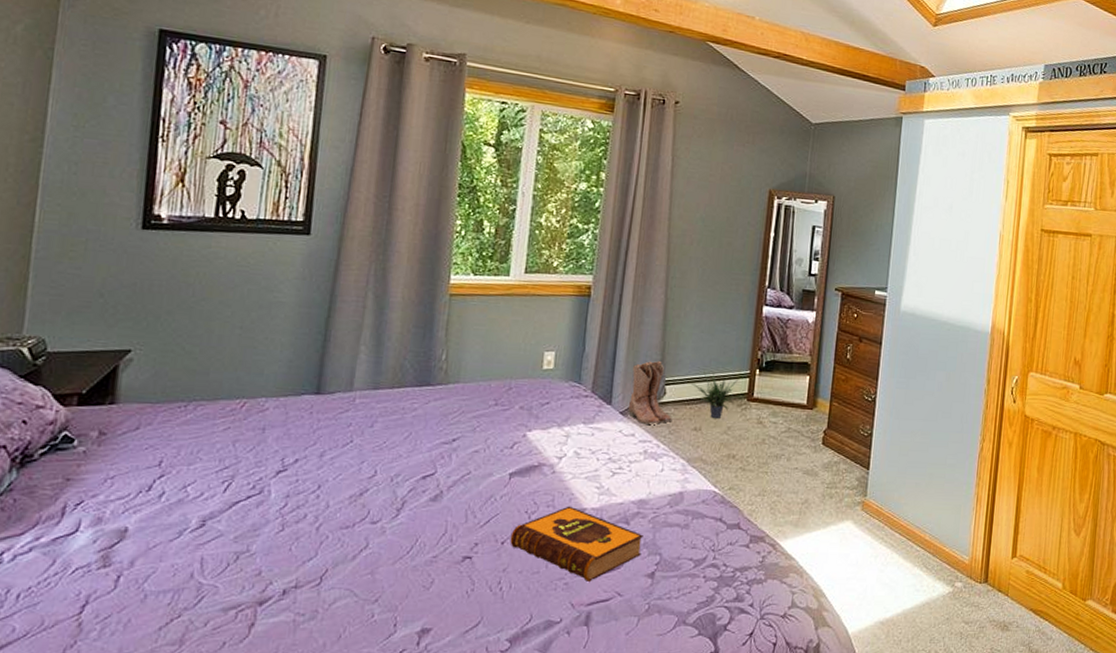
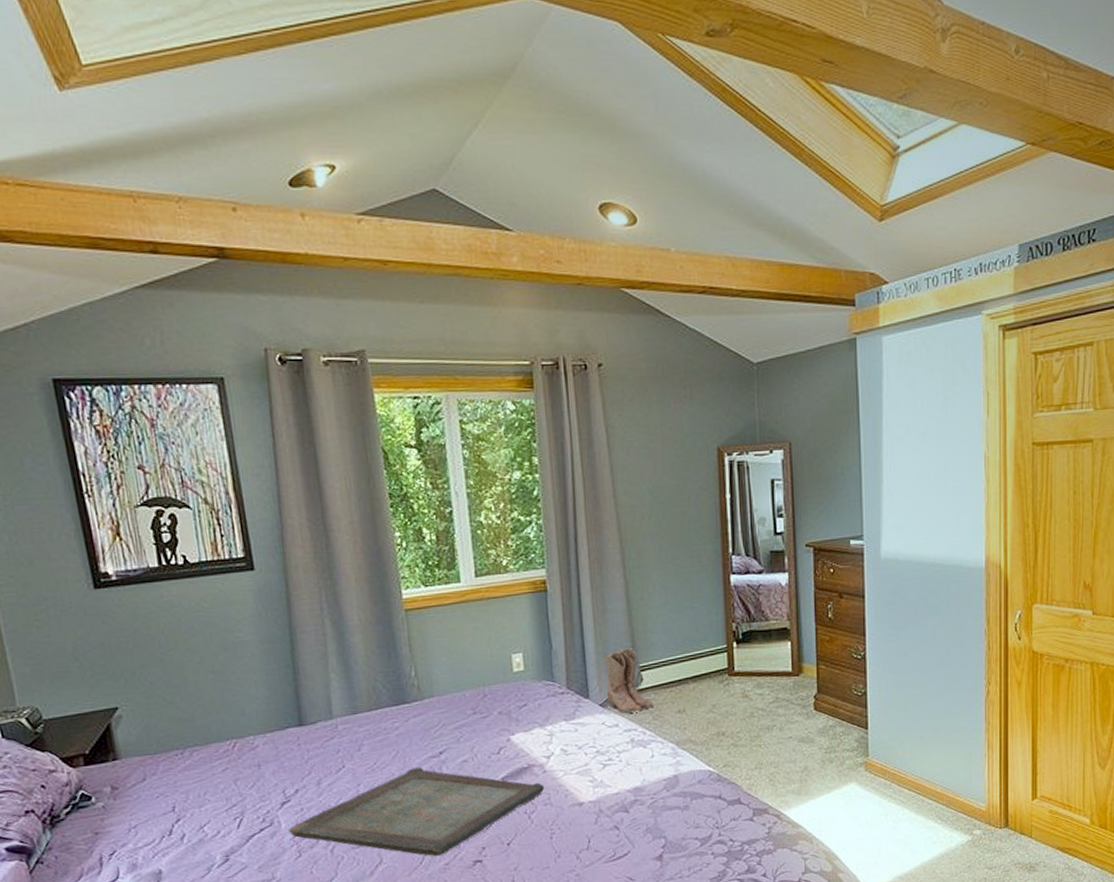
serving tray: none [277,452,551,546] -> present [288,767,545,856]
hardback book: present [510,506,643,582] -> none [514,801,646,871]
potted plant: present [691,370,745,418] -> none [667,650,726,698]

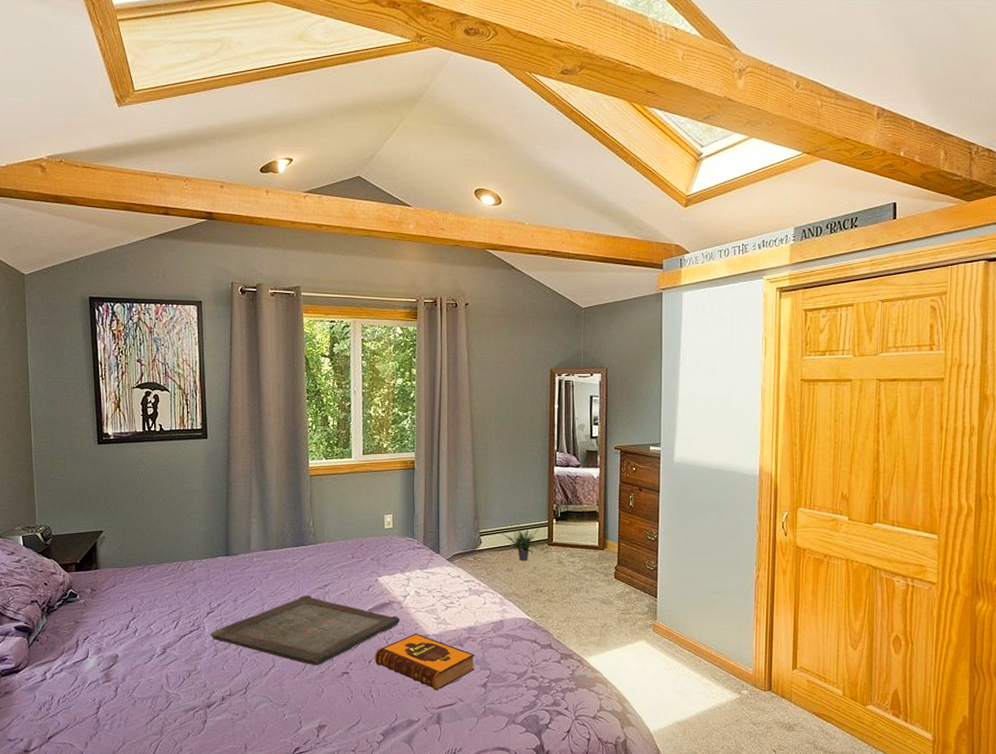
hardback book: none [514,801,646,871] -> present [375,633,475,691]
boots: present [604,647,654,714] -> none [453,516,489,569]
potted plant: none [667,650,726,698] -> present [501,522,546,560]

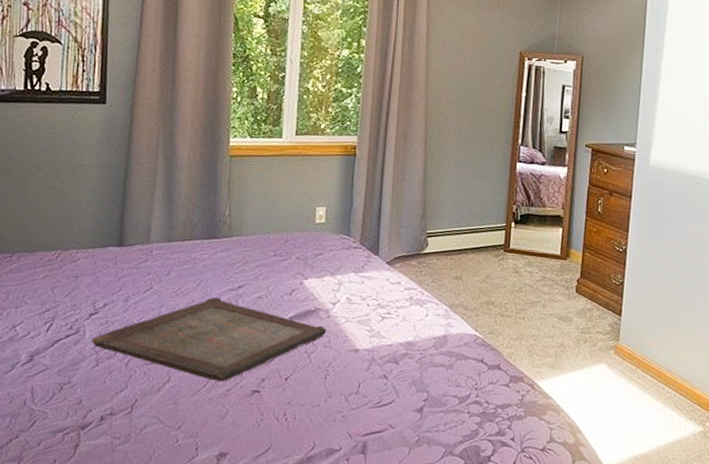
hardback book: present [375,633,475,691] -> none [292,347,412,415]
potted plant: present [501,522,546,560] -> none [451,223,502,268]

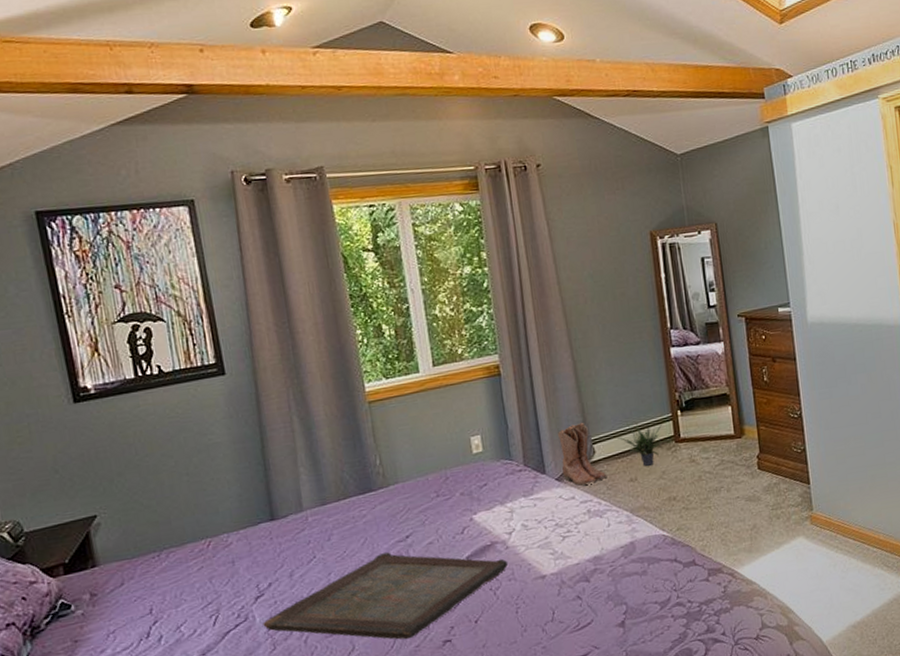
boots: none [394,214,435,274] -> present [558,422,607,486]
potted plant: none [451,223,502,268] -> present [617,422,673,466]

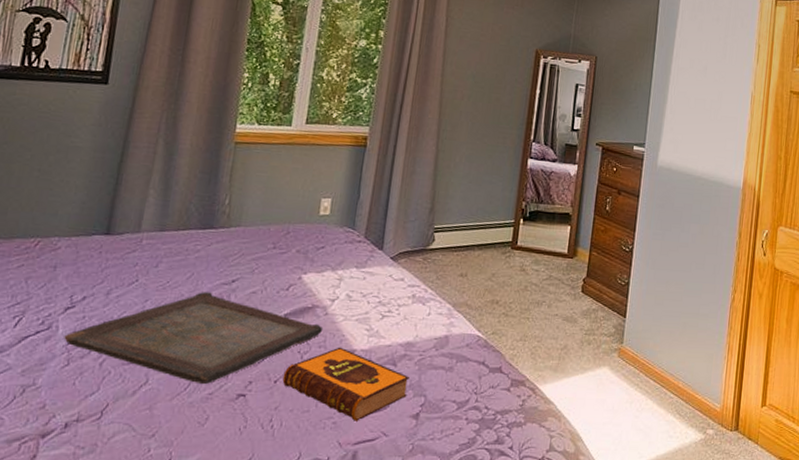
hardback book: none [481,575,608,642] -> present [282,347,409,421]
boots: present [558,422,607,486] -> none [399,208,440,271]
potted plant: present [617,422,673,466] -> none [459,219,510,265]

